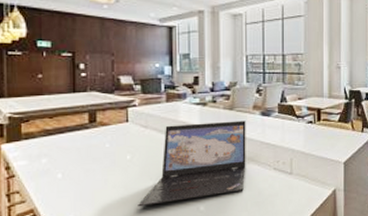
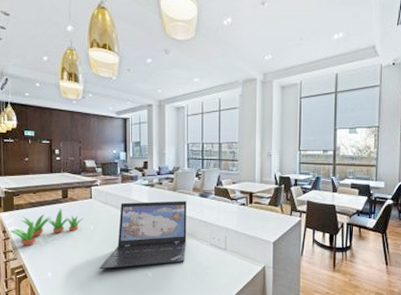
succulent plant: none [16,135,117,185] -> present [10,208,83,246]

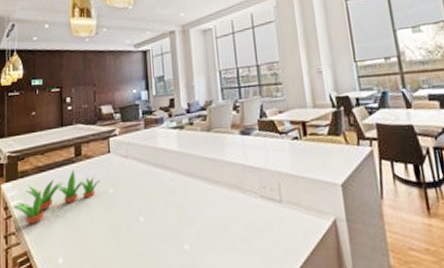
laptop: present [99,201,187,270] -> none [122,142,230,247]

